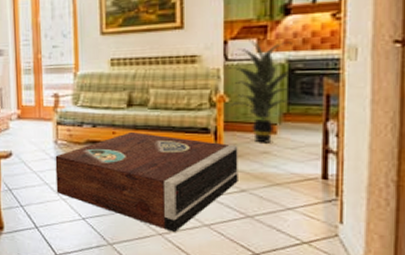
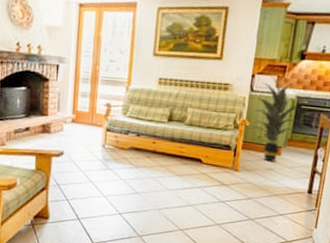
stereo: present [55,131,238,232] -> none [99,142,251,228]

